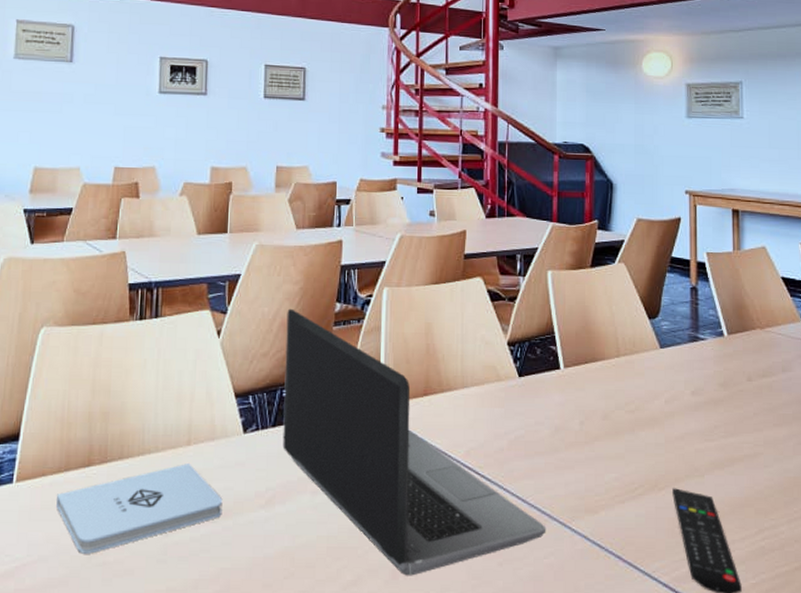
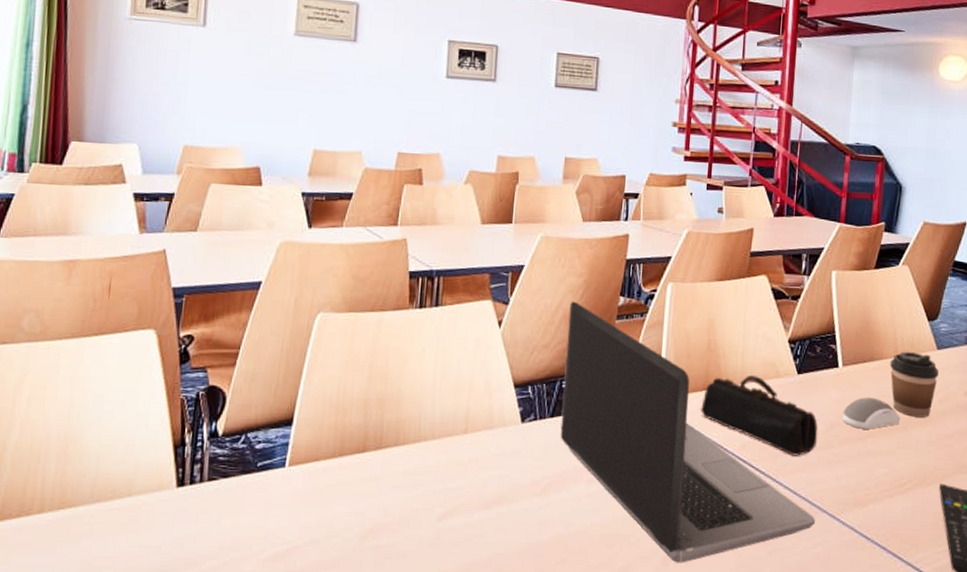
notepad: present [56,464,223,554] -> none [329,451,498,538]
pencil case: none [423,379,543,462] -> present [701,374,818,456]
computer mouse: none [567,399,627,432] -> present [842,397,901,429]
coffee cup: none [612,352,663,419] -> present [890,352,939,417]

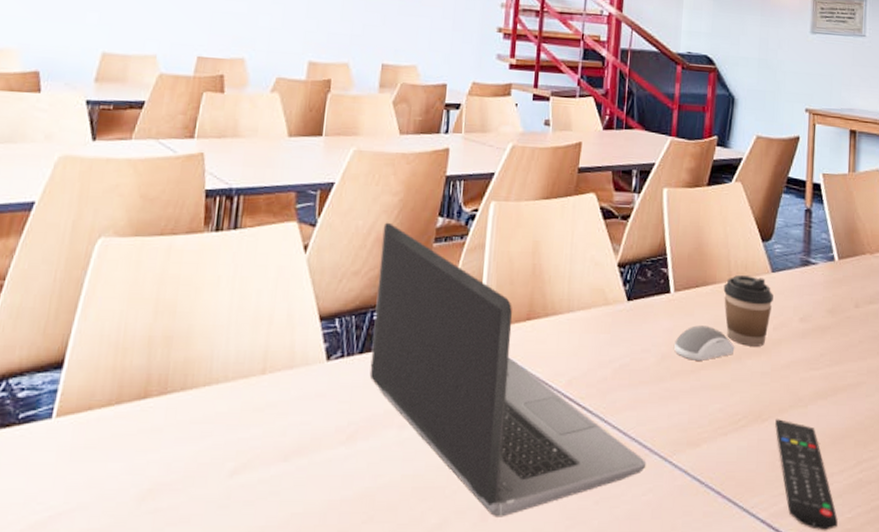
pencil case: present [701,374,818,456] -> none [524,302,649,392]

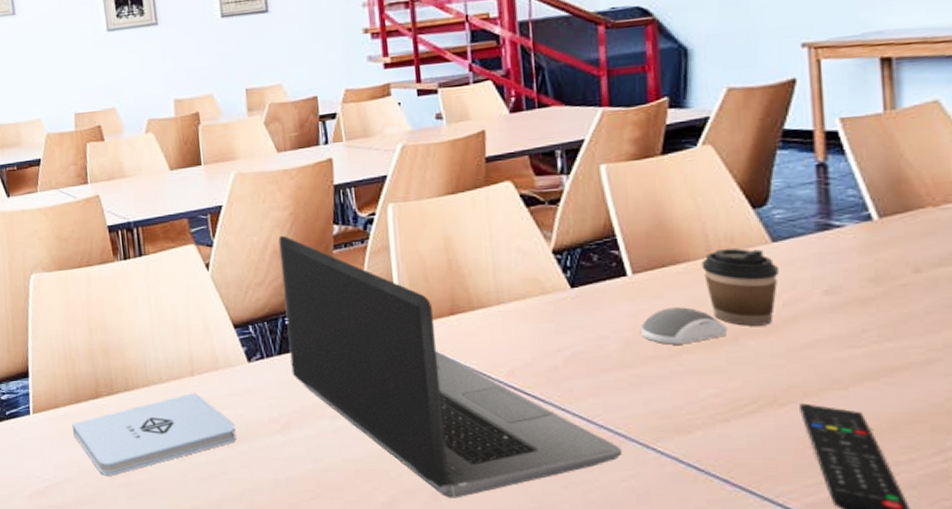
notepad: none [103,395,299,500] -> present [72,393,237,476]

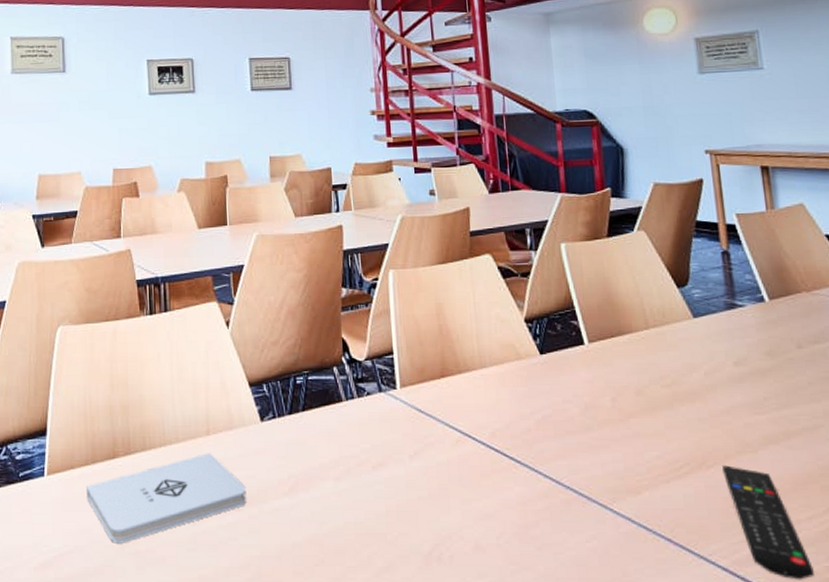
laptop computer: present [278,235,623,498] -> none [293,296,586,562]
computer mouse: present [641,307,728,345] -> none [597,374,664,409]
coffee cup: present [701,248,779,326] -> none [641,323,700,393]

